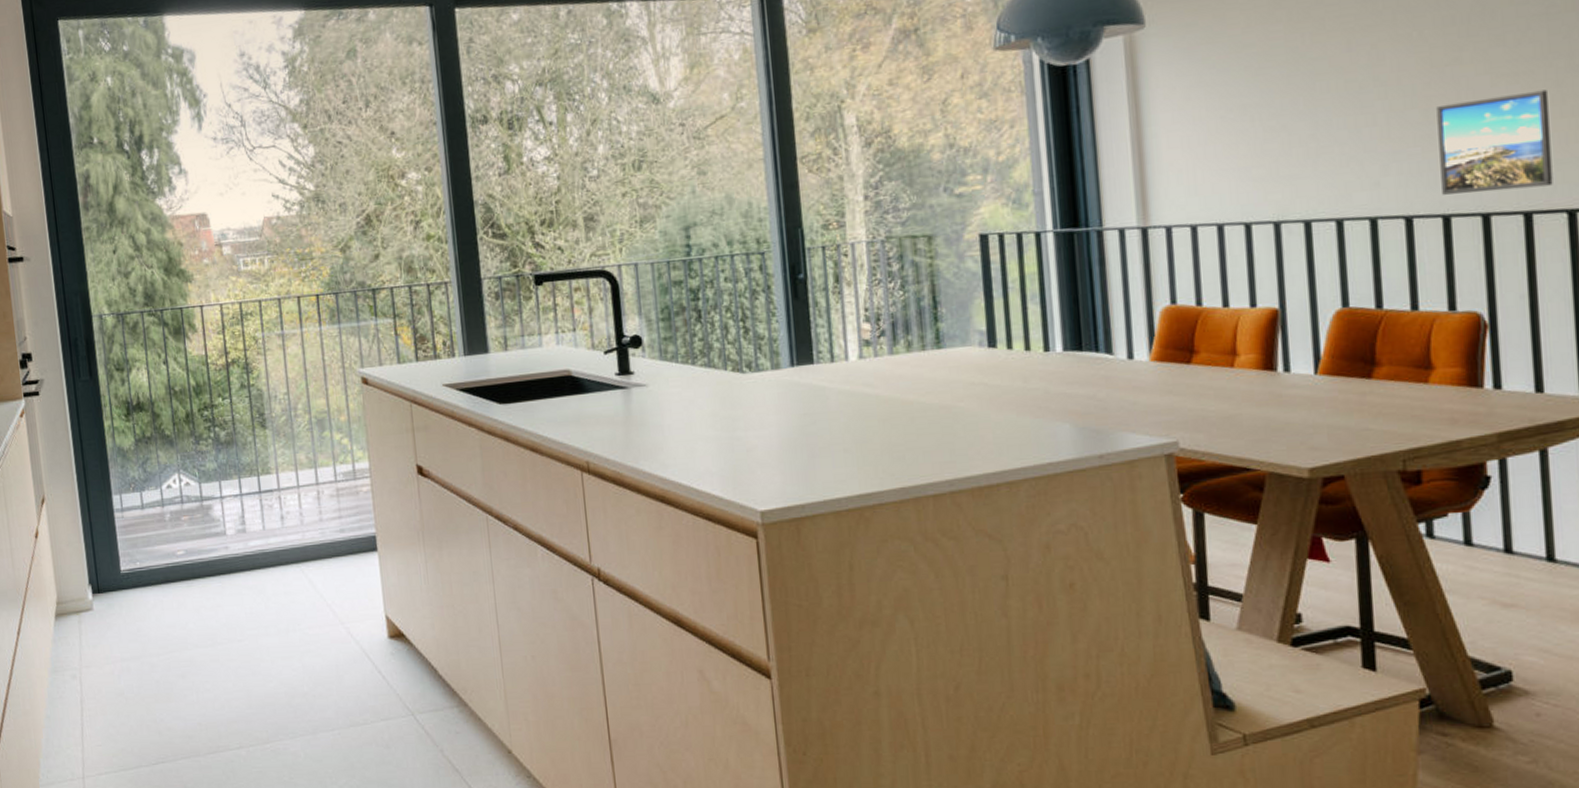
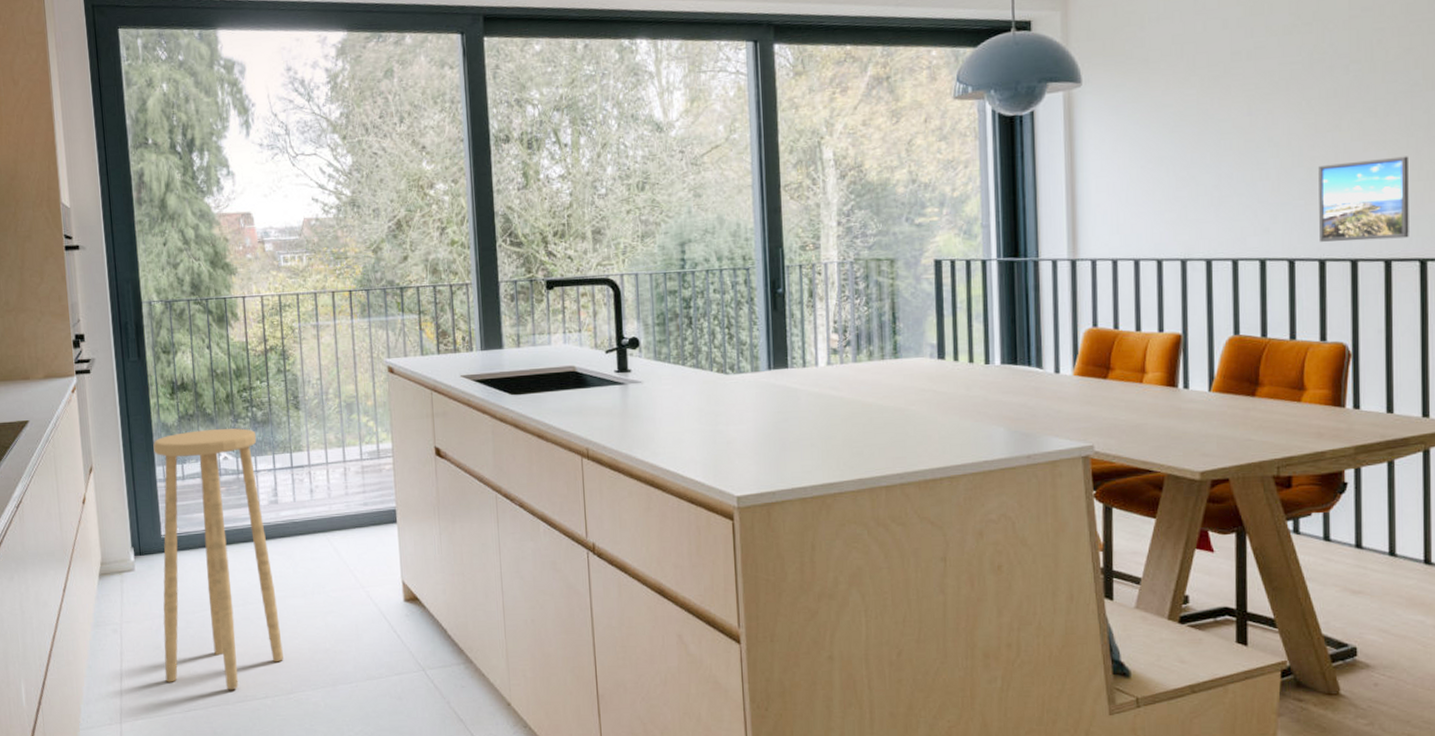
stool: none [109,450,258,739] -> present [153,428,283,689]

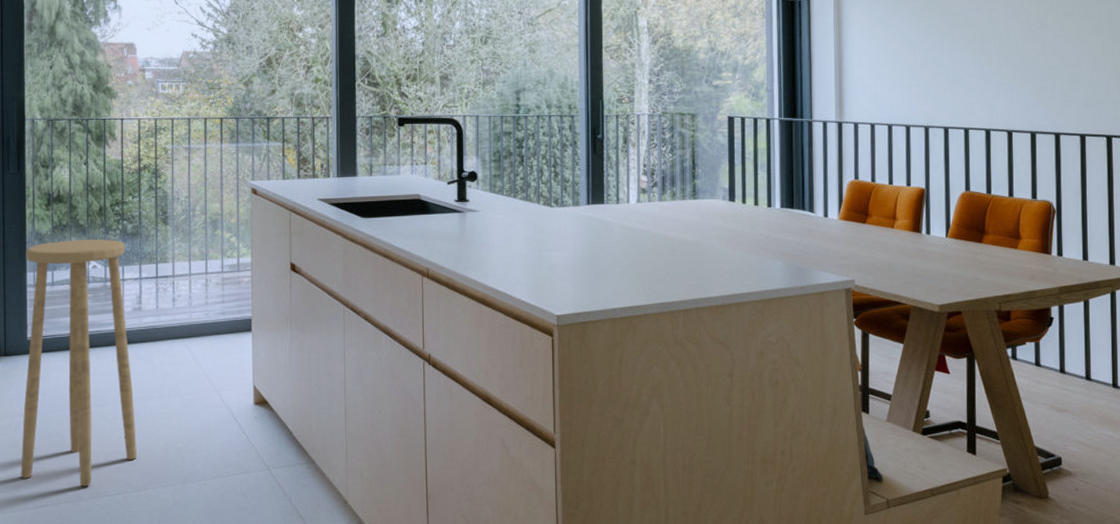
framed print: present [1318,156,1409,242] -> none [1030,52,1098,118]

